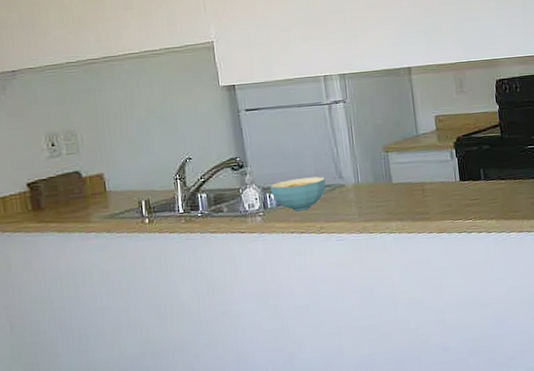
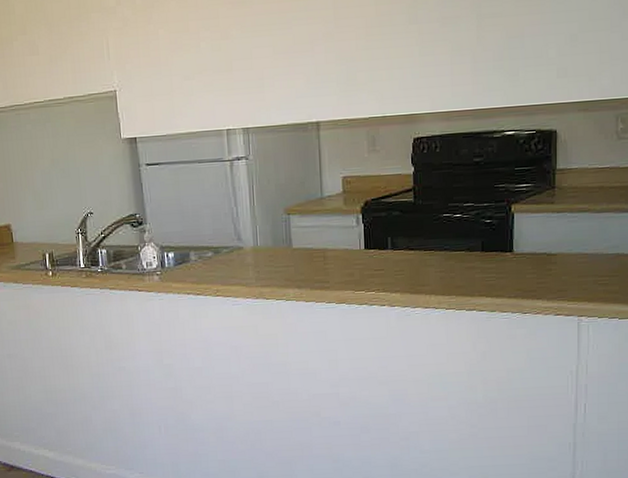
cereal bowl: present [270,176,326,211] -> none [168,237,224,272]

